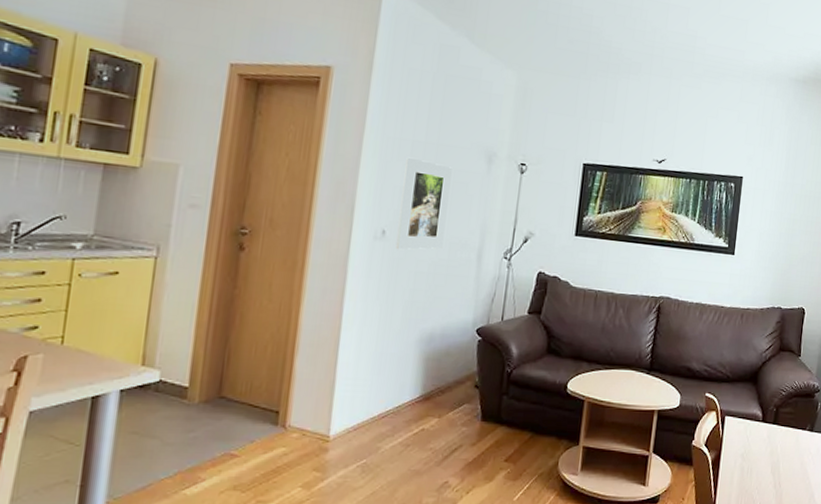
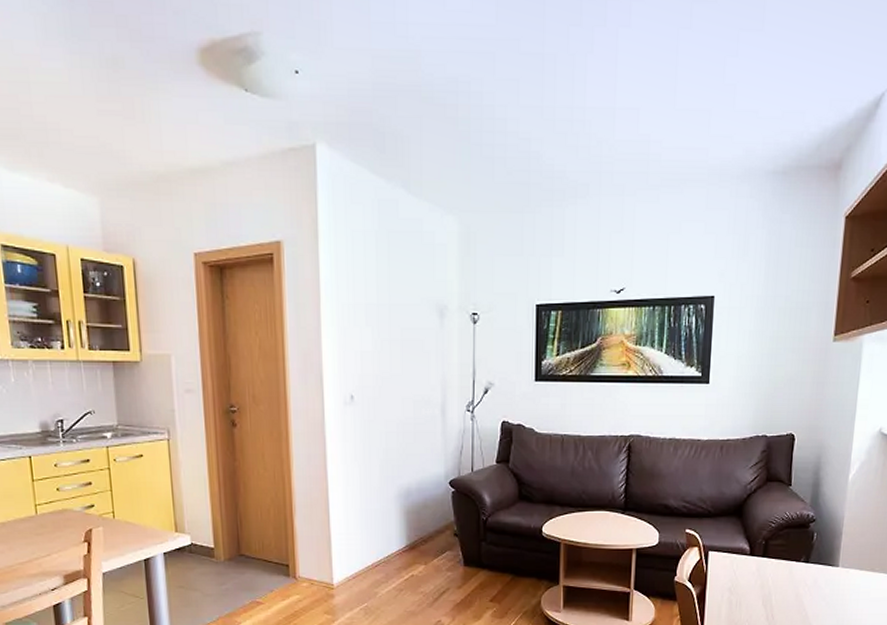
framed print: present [395,157,452,250] -> none [362,321,408,413]

